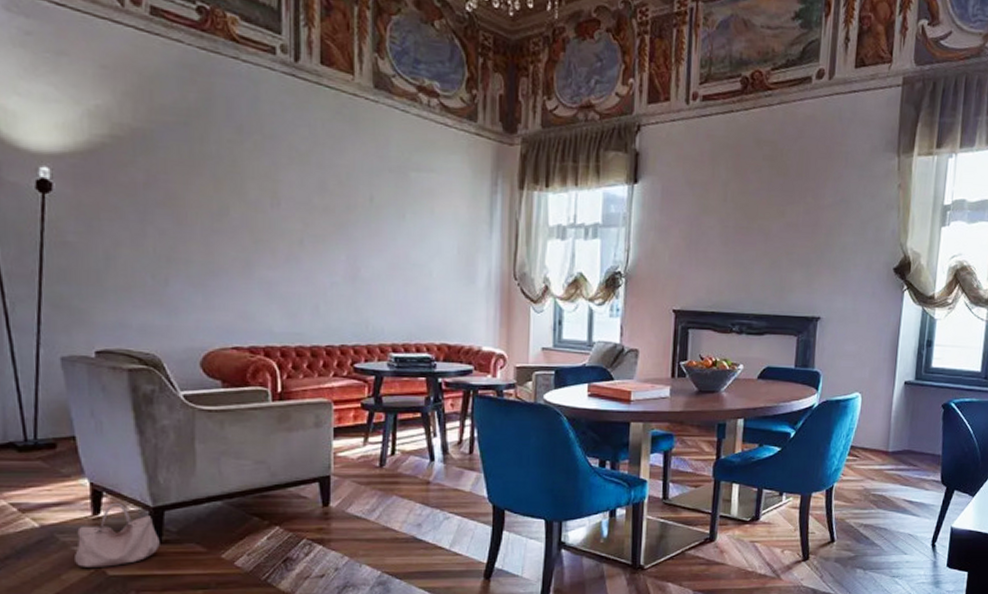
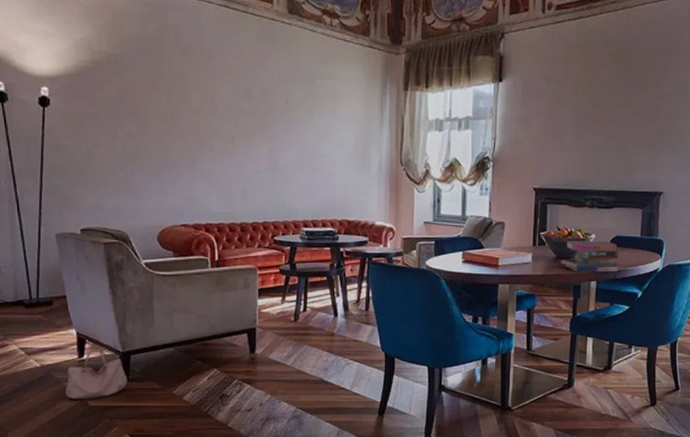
books: none [703,372,770,409] -> present [561,240,619,272]

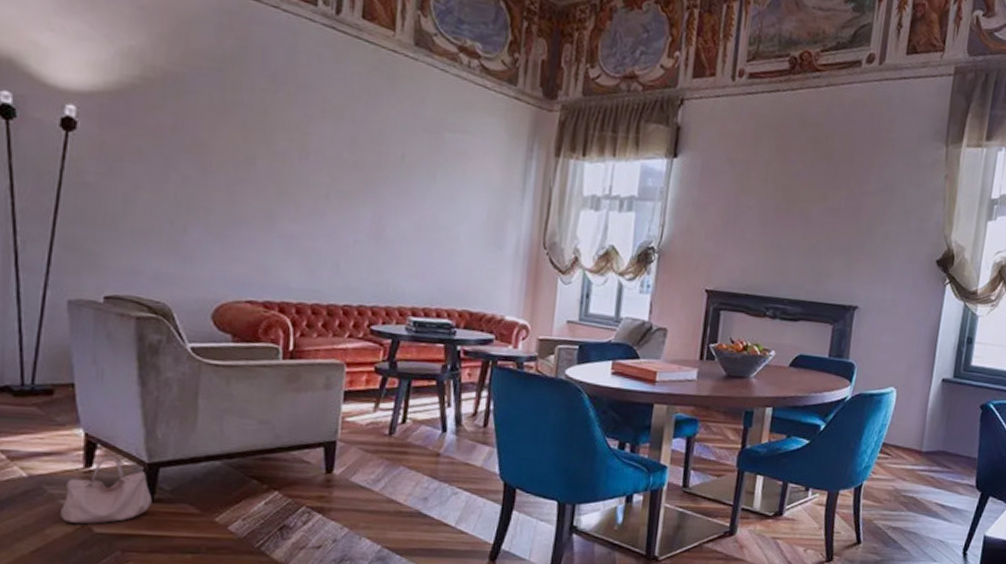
books: present [561,240,619,272] -> none [732,356,801,398]

